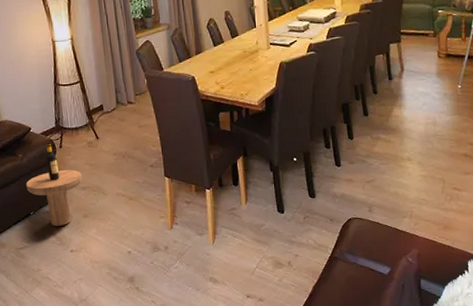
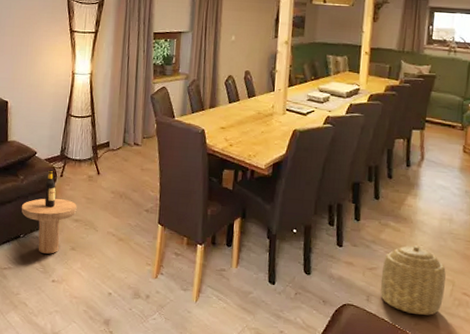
basket: none [379,152,437,216] -> present [380,245,446,315]

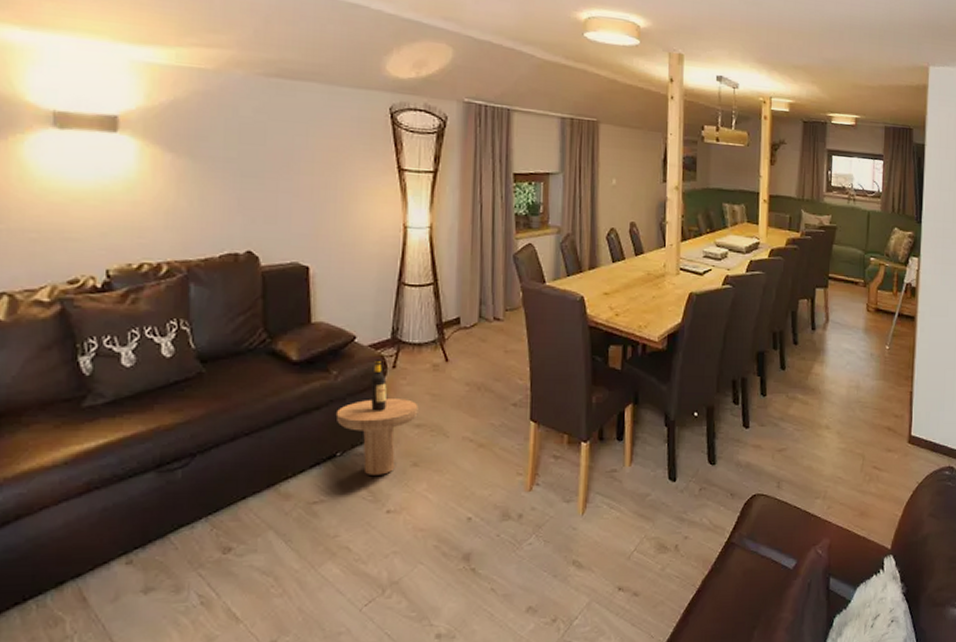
basket: present [380,245,446,315] -> none [790,419,856,496]

